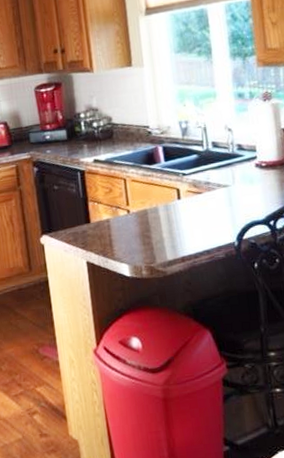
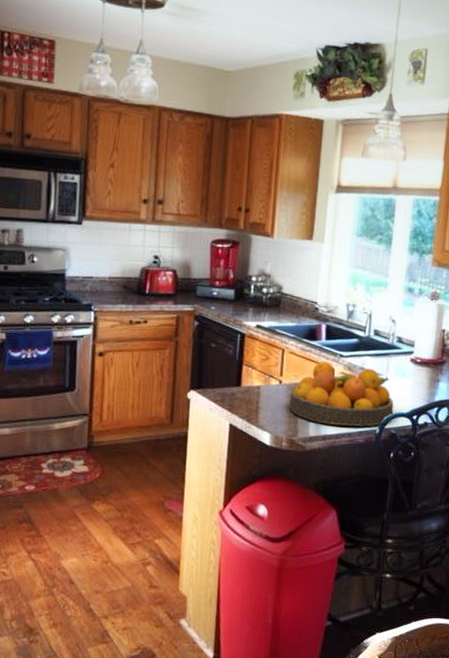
fruit bowl: none [140,181,249,246] -> present [289,361,394,427]

